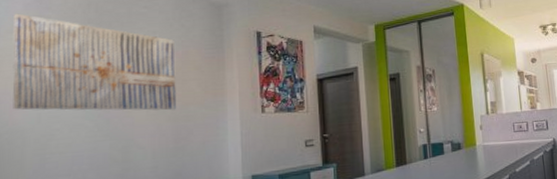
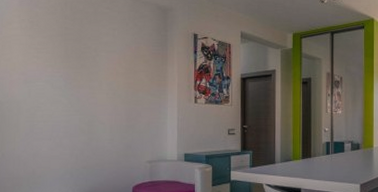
wall art: present [12,13,176,111] -> none [11,8,130,95]

